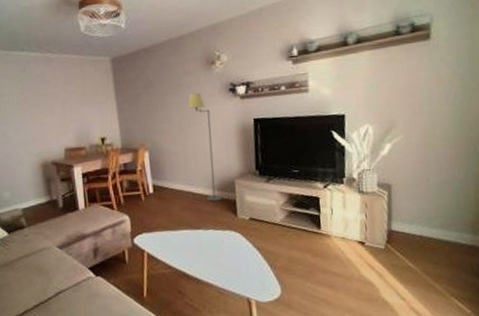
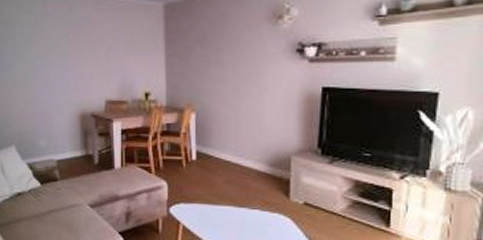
floor lamp: present [187,93,222,201] -> none [245,52,274,178]

